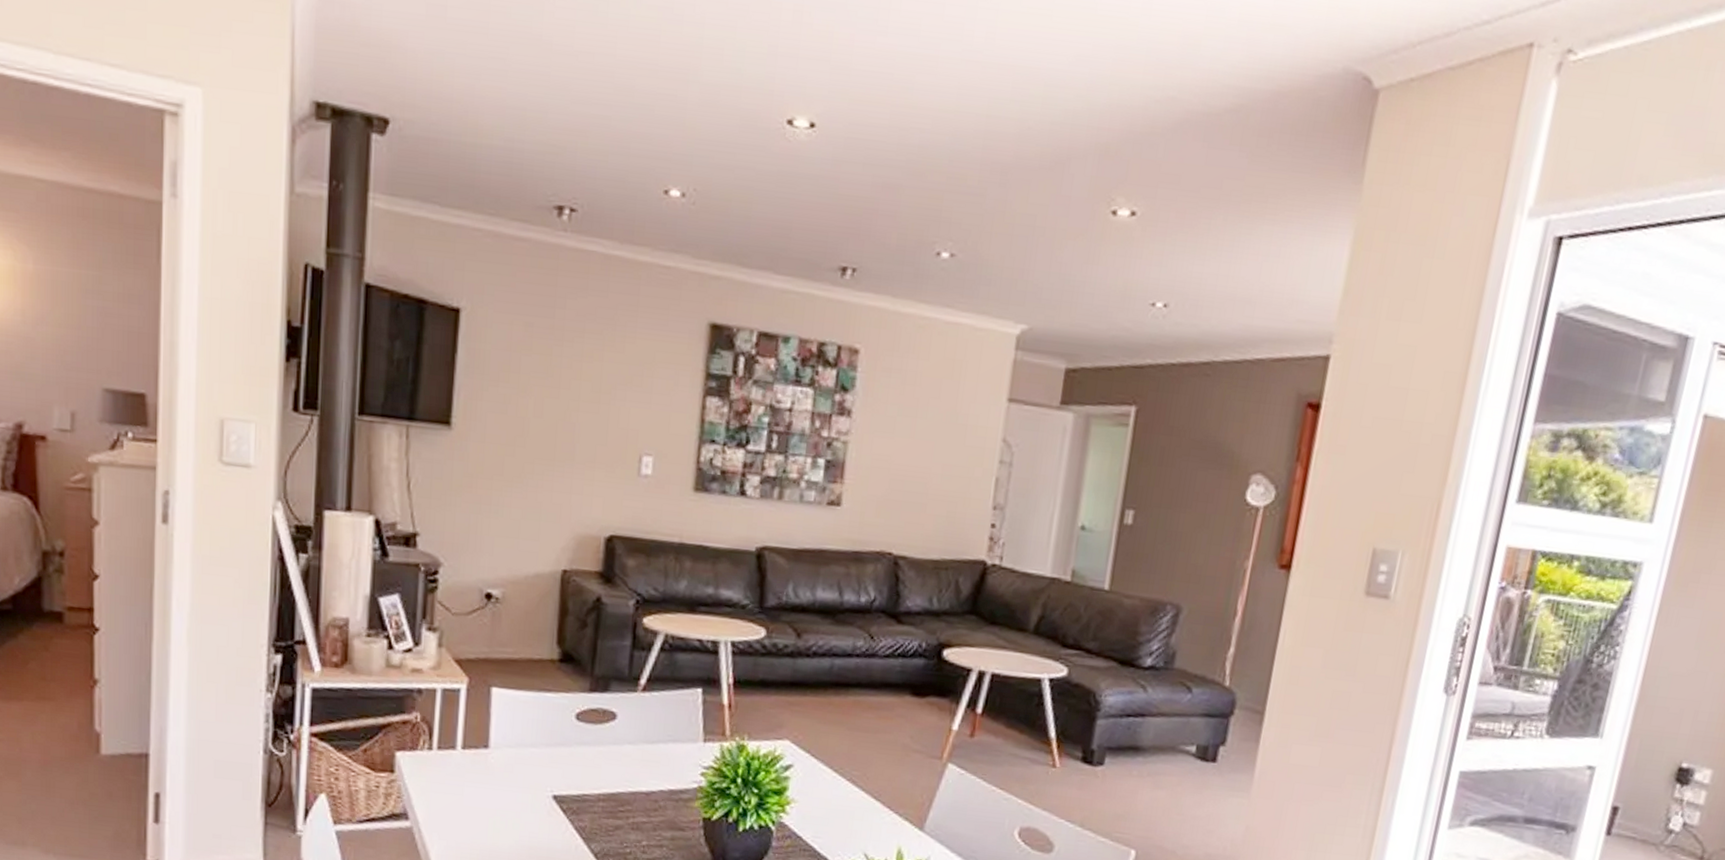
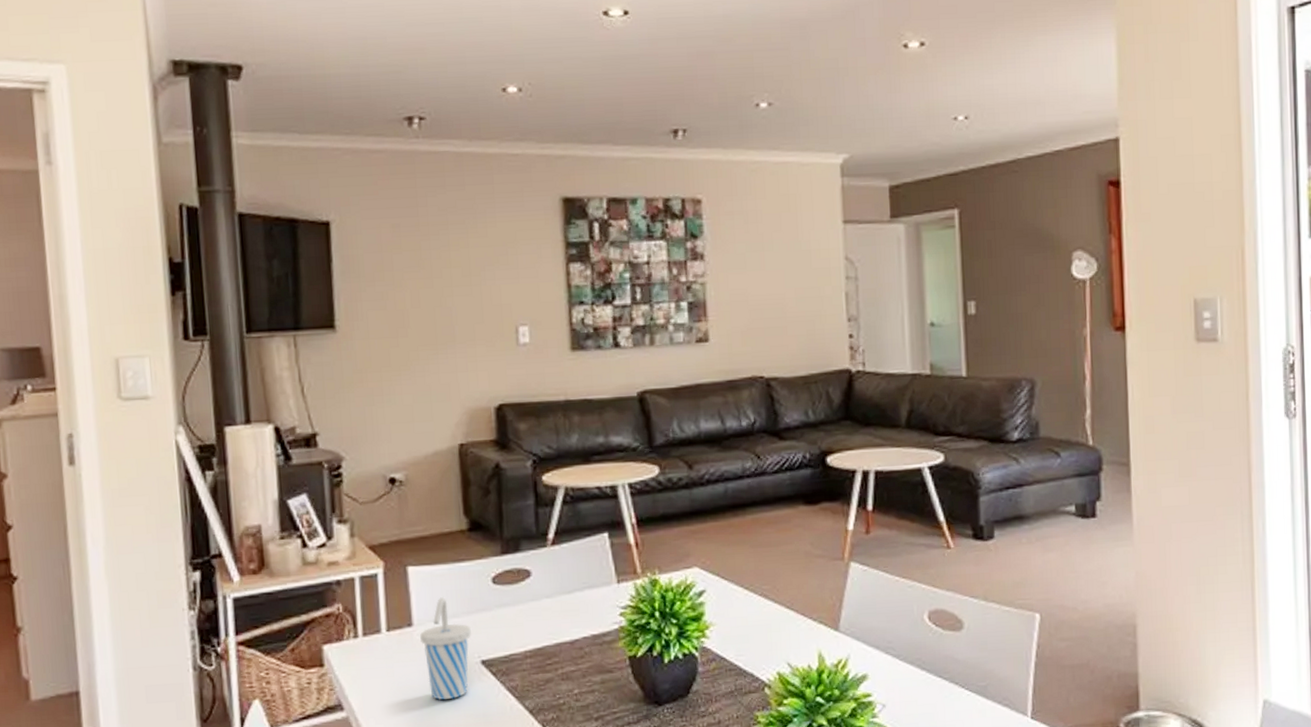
cup: none [495,723,547,829] -> present [420,596,471,700]

